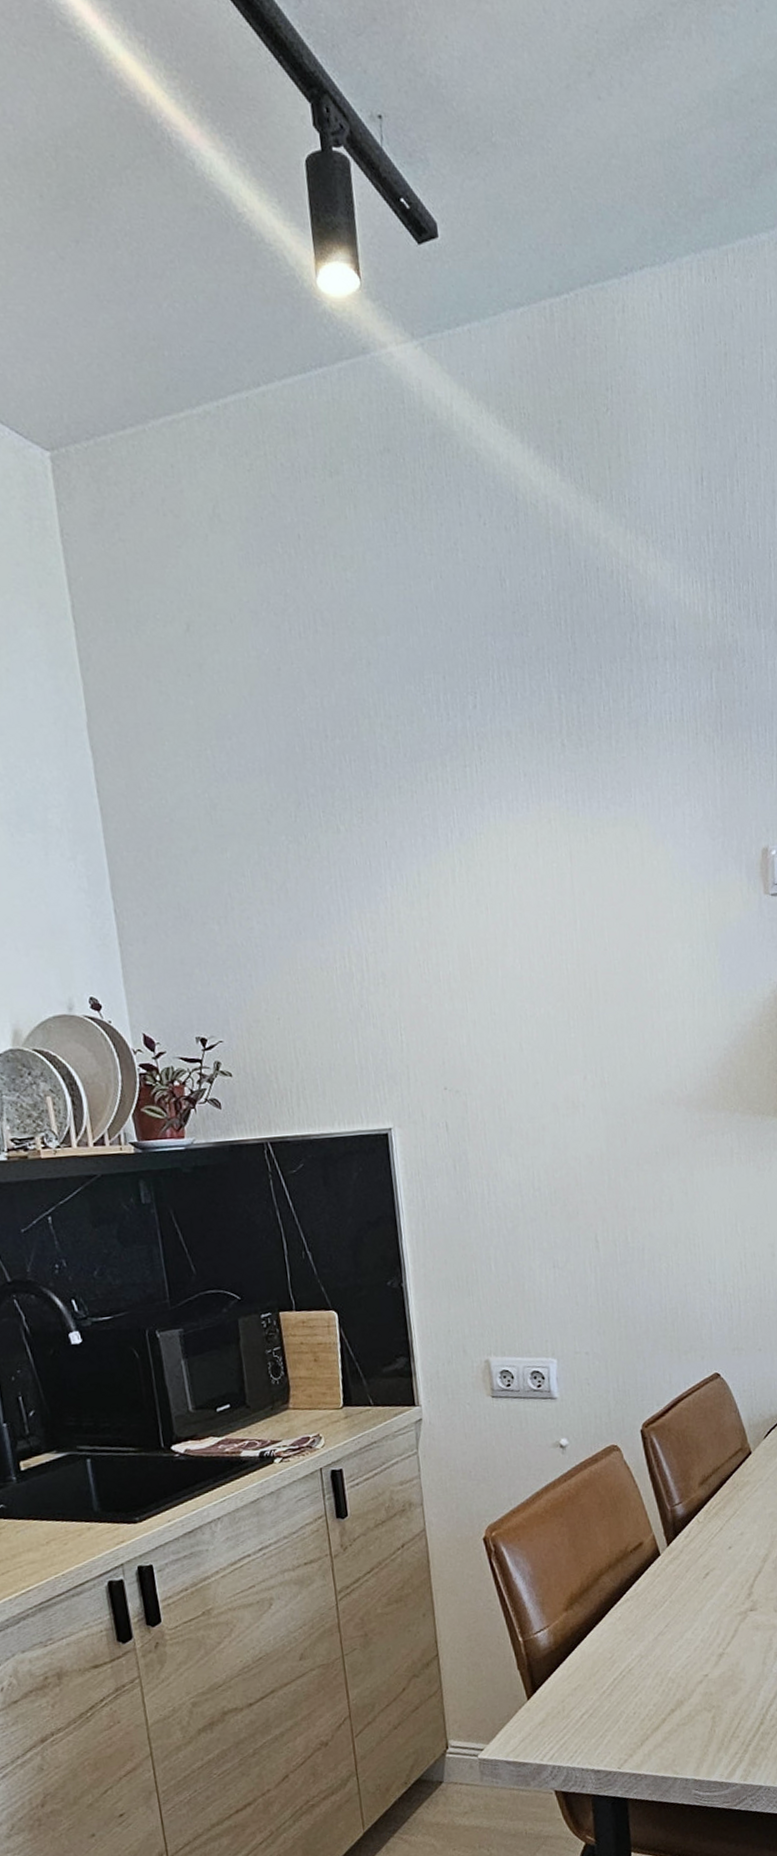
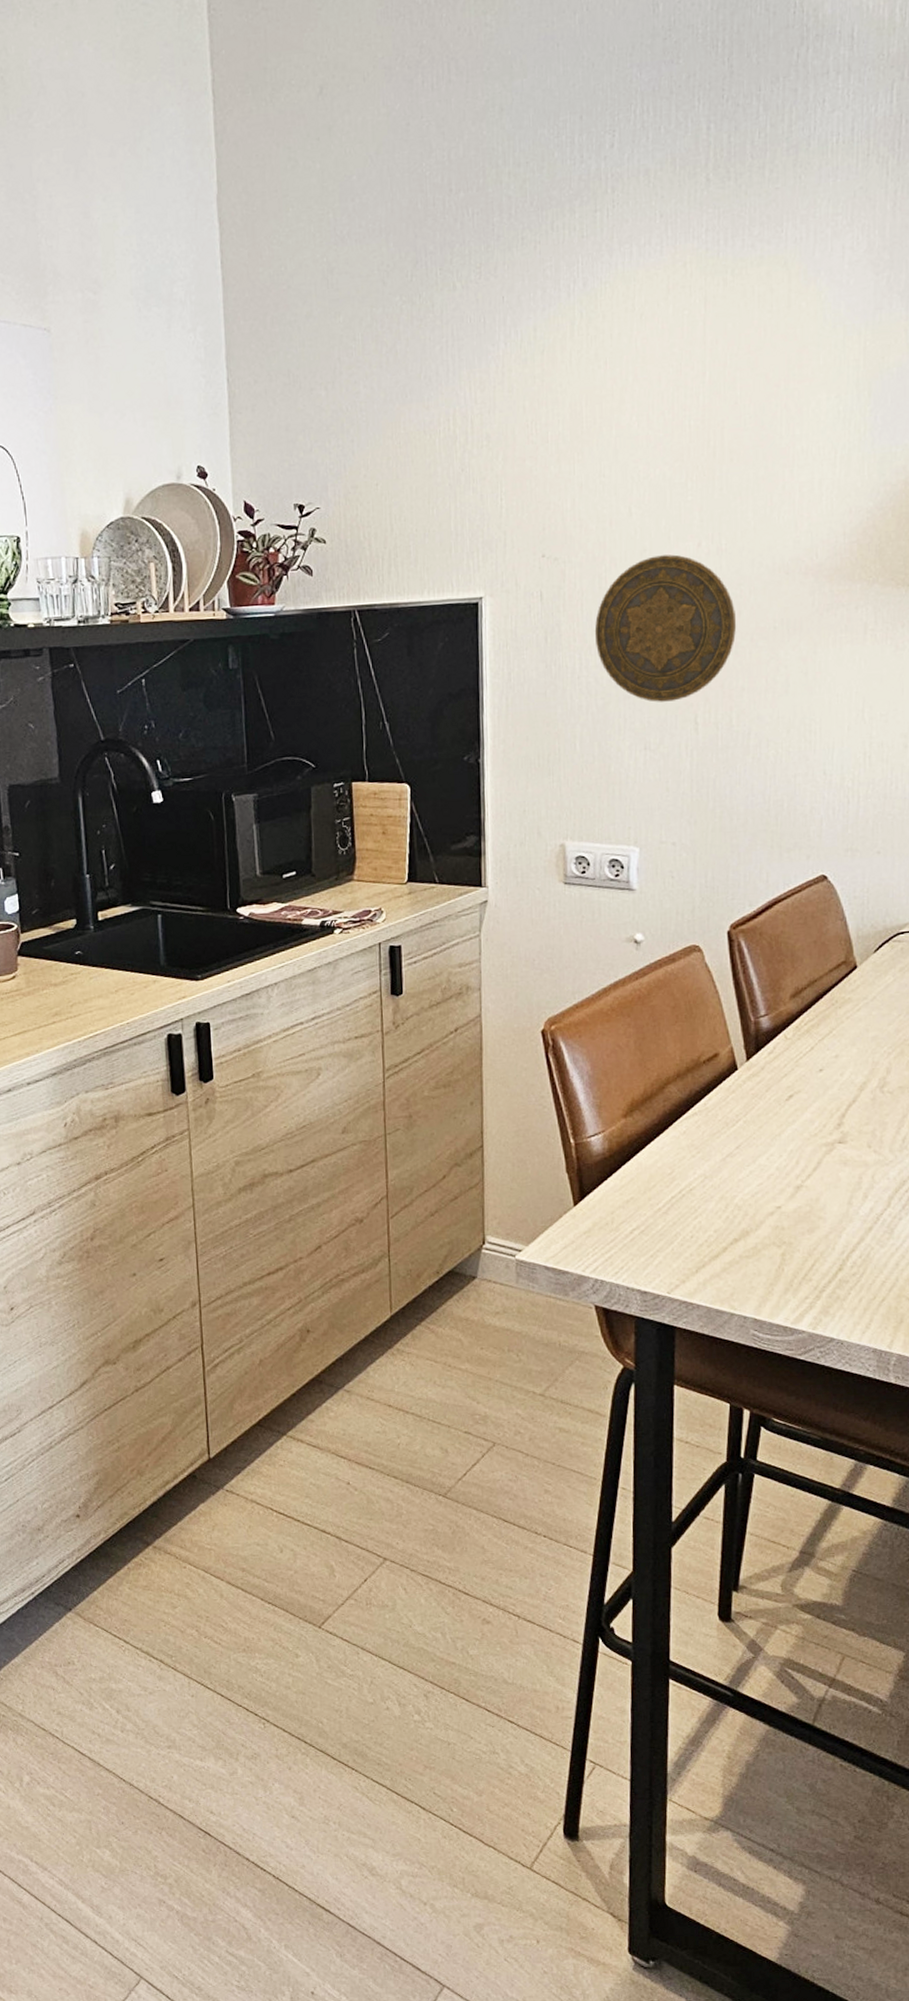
decorative plate: none [498,1087,624,1224] -> present [594,554,737,702]

